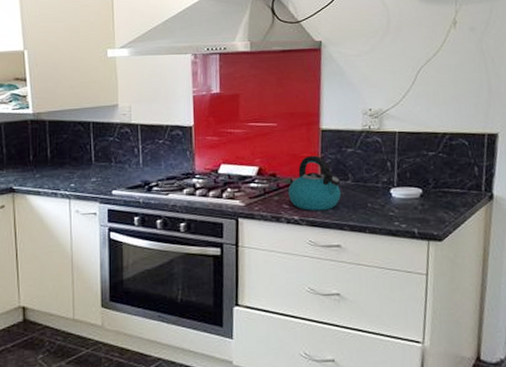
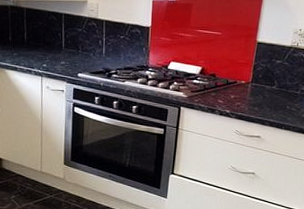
kettle: present [288,155,342,211] -> none [224,62,268,108]

